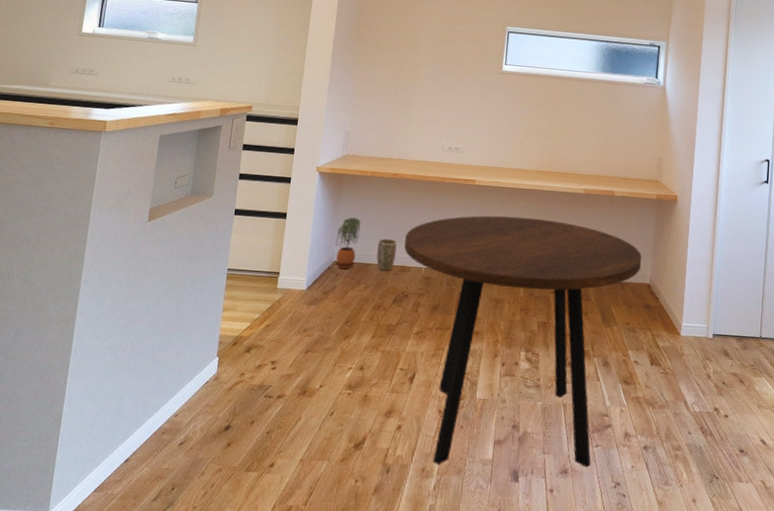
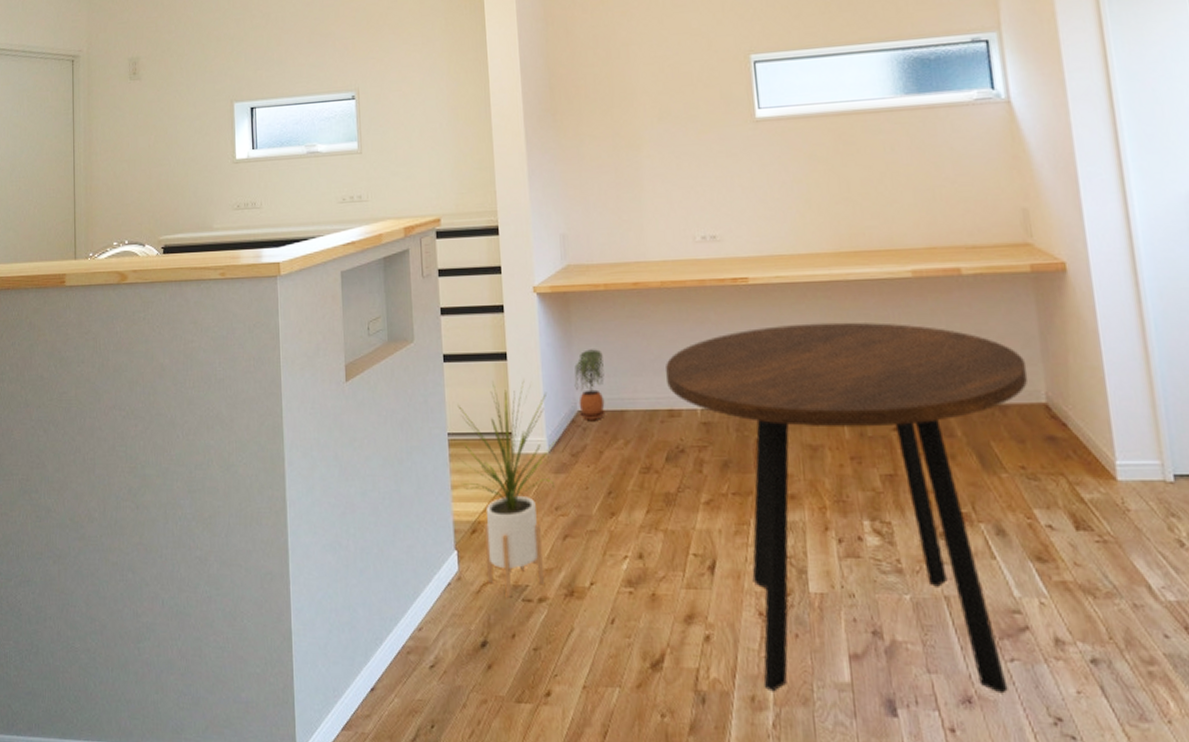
house plant: none [232,232,313,394] -> present [457,380,556,598]
plant pot: present [376,239,397,271] -> none [631,374,658,418]

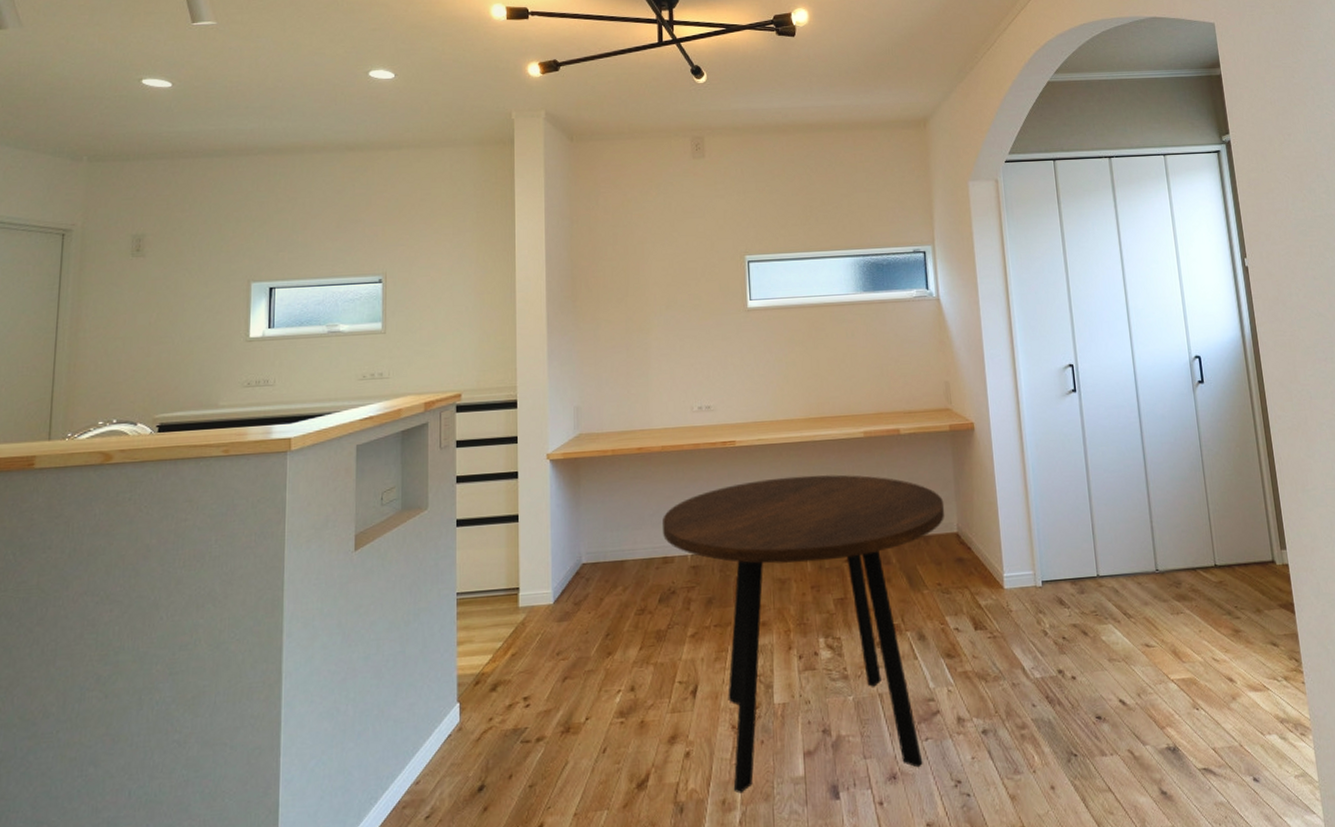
house plant: present [457,380,556,598] -> none [467,538,560,742]
potted plant: present [574,349,606,420] -> none [580,507,608,572]

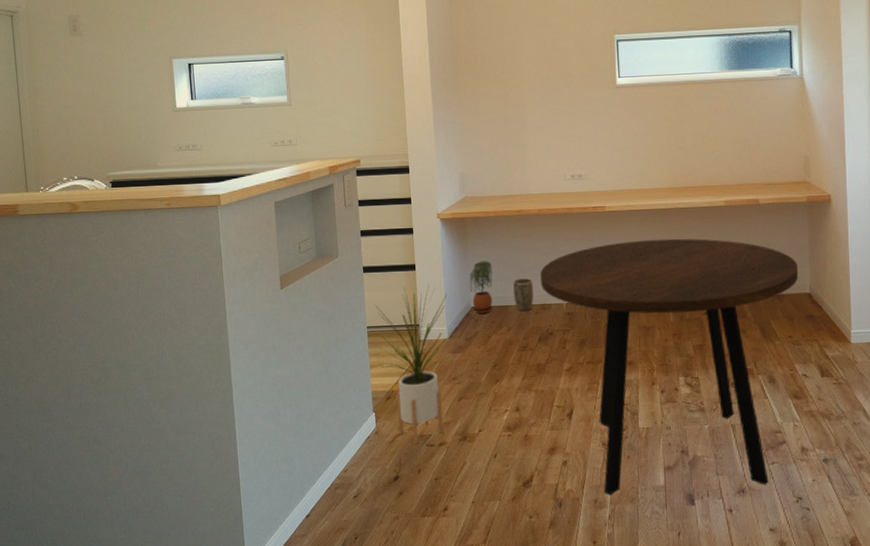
house plant: none [467,538,560,742] -> present [375,285,454,444]
potted plant: none [580,507,608,572] -> present [469,261,493,314]
plant pot: none [631,527,654,566] -> present [513,278,534,311]

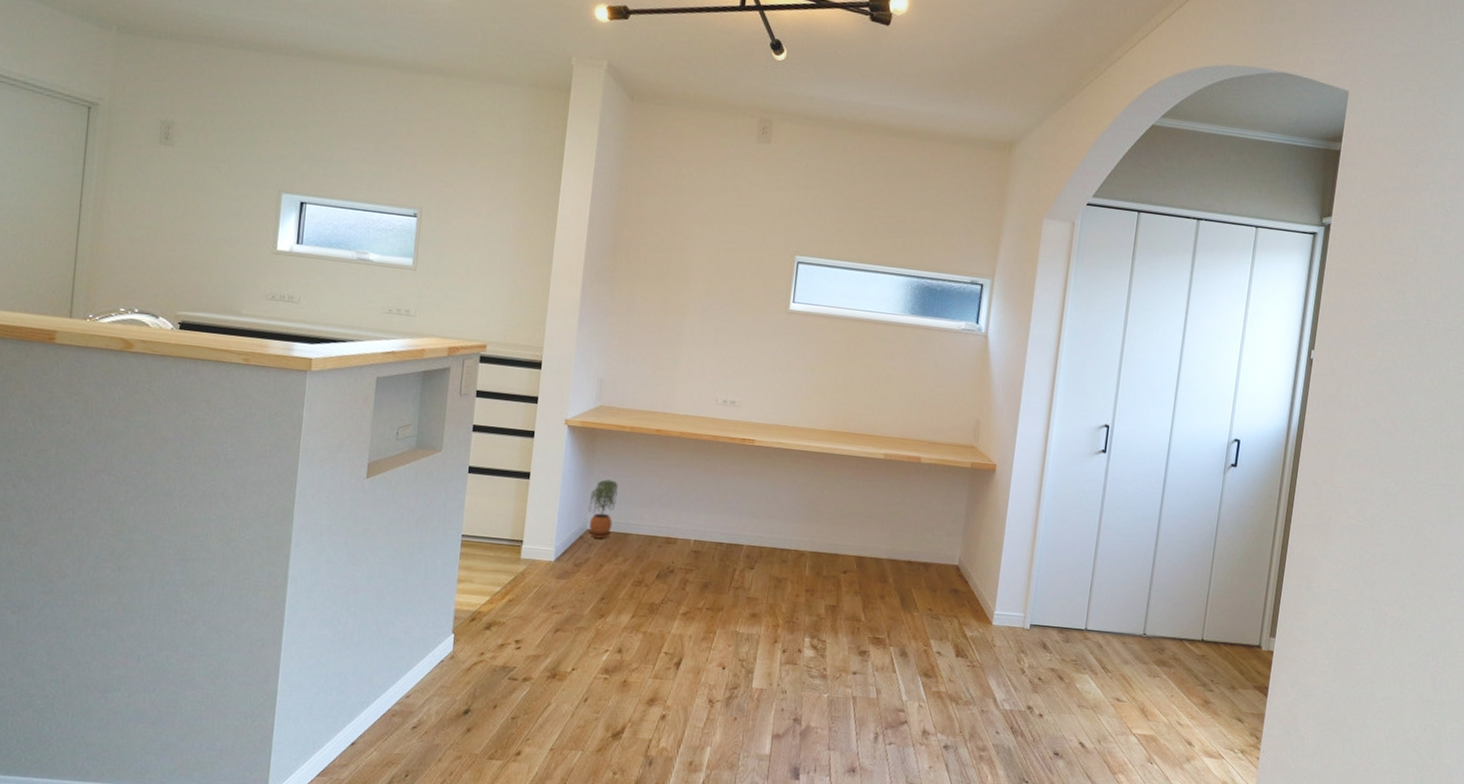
house plant: present [375,285,454,444] -> none [468,494,562,676]
plant pot: present [513,278,534,311] -> none [636,505,661,542]
dining table: present [540,238,799,496] -> none [669,481,951,767]

